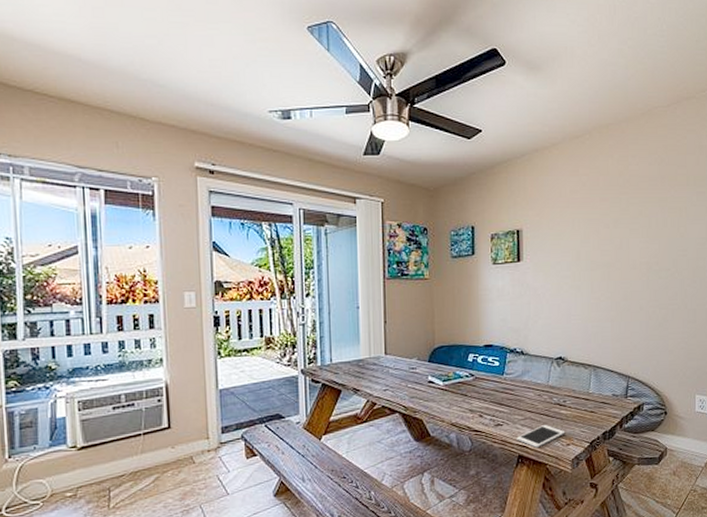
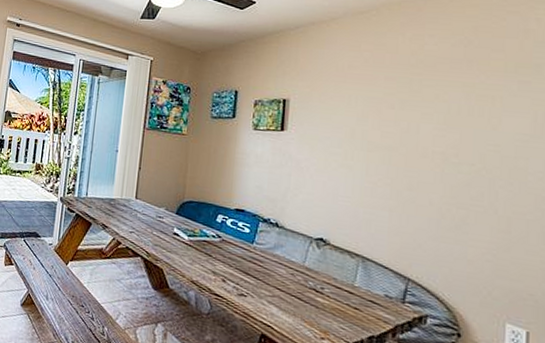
cell phone: present [517,425,565,448] -> none [261,308,320,332]

